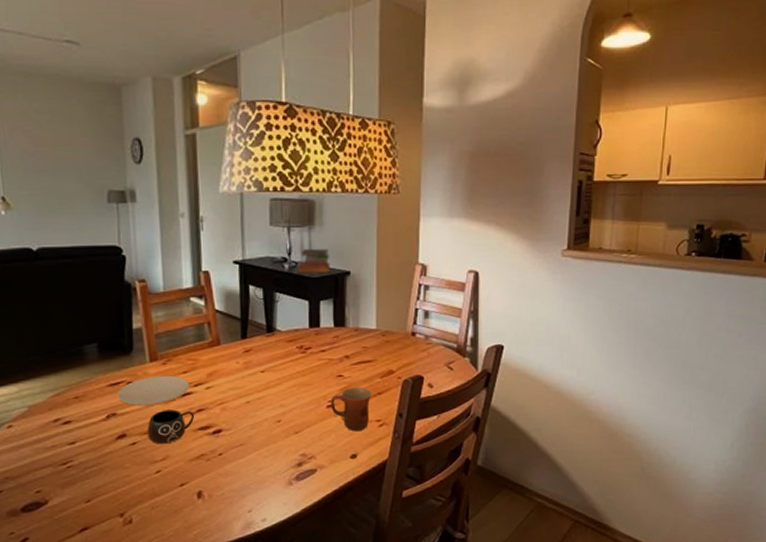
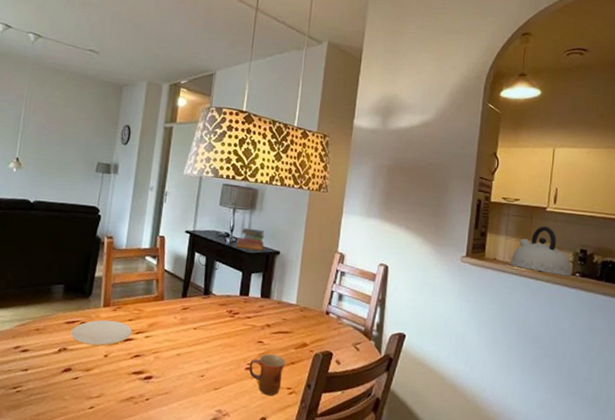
mug: present [147,409,195,444] -> none [89,351,132,383]
kettle: none [617,203,688,259] -> present [509,226,573,278]

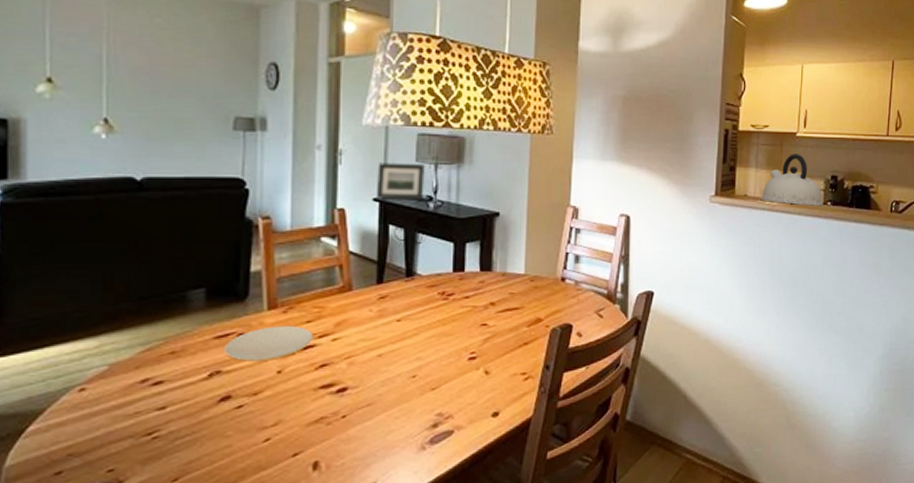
picture frame: none [187,204,226,236] -> present [375,162,425,200]
books: present [236,227,265,250] -> none [443,187,479,214]
mug: present [248,354,286,396] -> none [472,337,518,387]

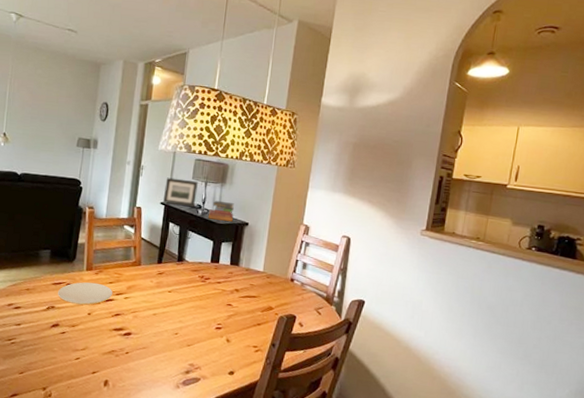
books: none [443,187,479,214] -> present [207,200,234,222]
kettle: present [761,154,825,207] -> none [467,202,529,252]

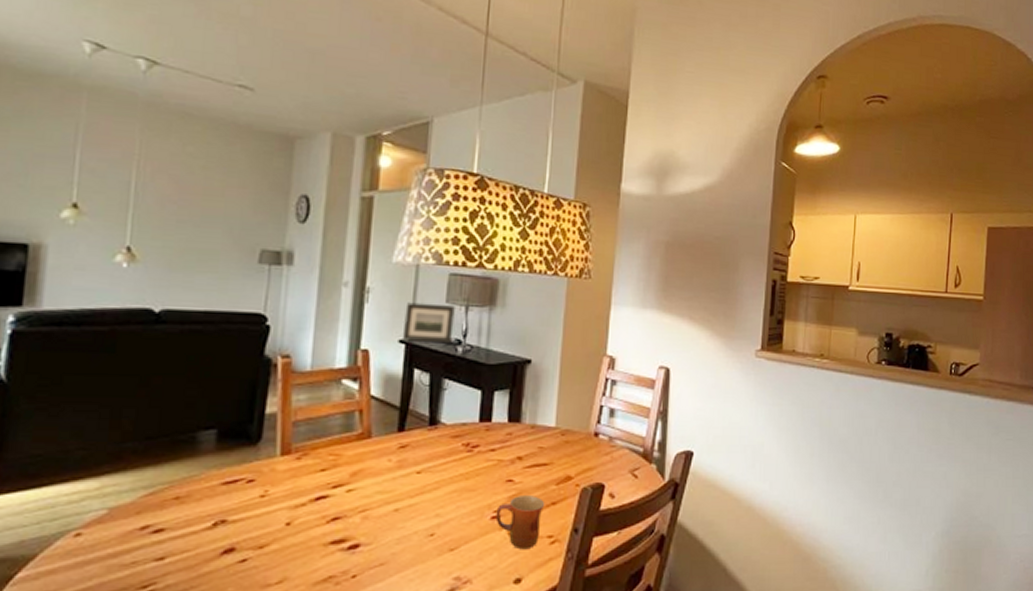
plate: present [58,282,113,305] -> none [232,473,328,511]
books: present [207,200,234,222] -> none [471,331,510,360]
mug: none [218,316,253,353] -> present [495,496,545,550]

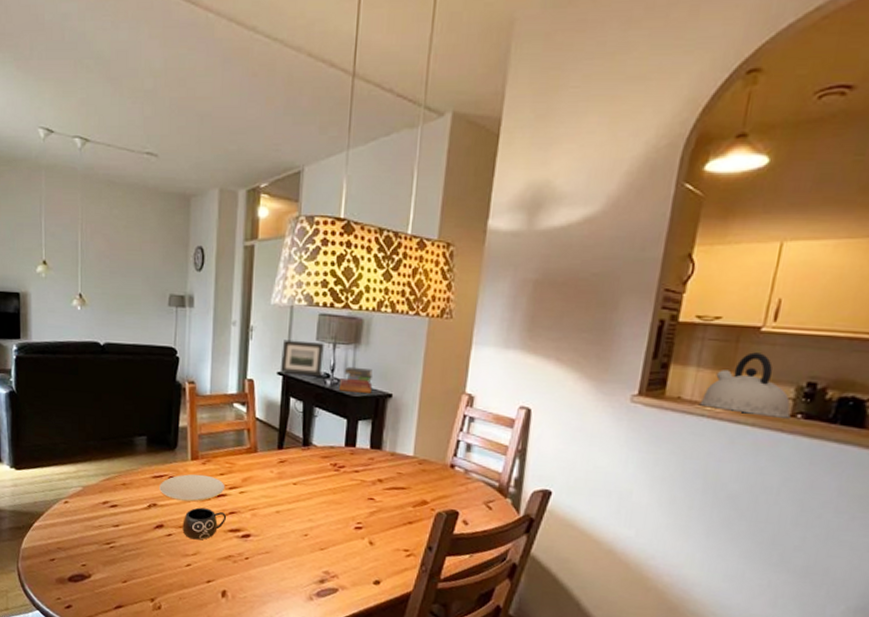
plate: none [232,473,328,511] -> present [159,474,225,502]
mug: none [263,517,328,562] -> present [182,507,227,540]
books: none [471,331,510,360] -> present [338,366,373,393]
mug: present [495,496,545,550] -> none [358,512,403,558]
kettle: none [810,308,879,367] -> present [699,352,792,420]

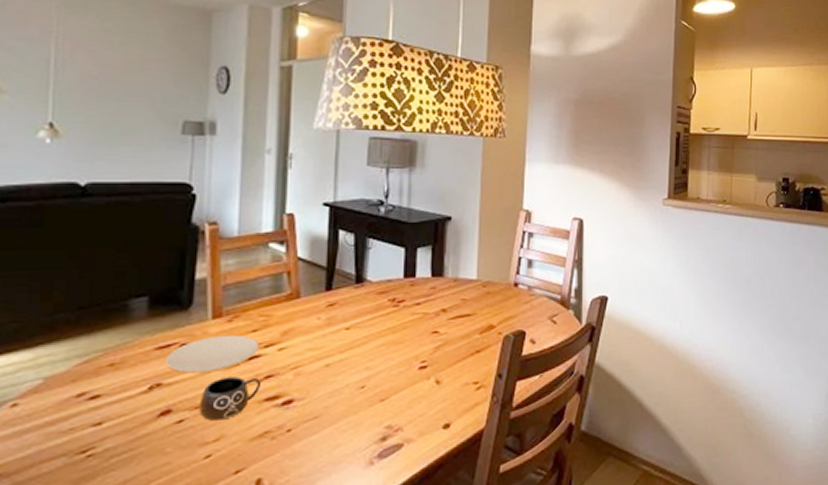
picture frame: present [279,339,324,377] -> none [325,166,376,205]
books: present [338,366,373,393] -> none [394,191,431,218]
kettle: present [699,352,792,420] -> none [713,156,777,210]

